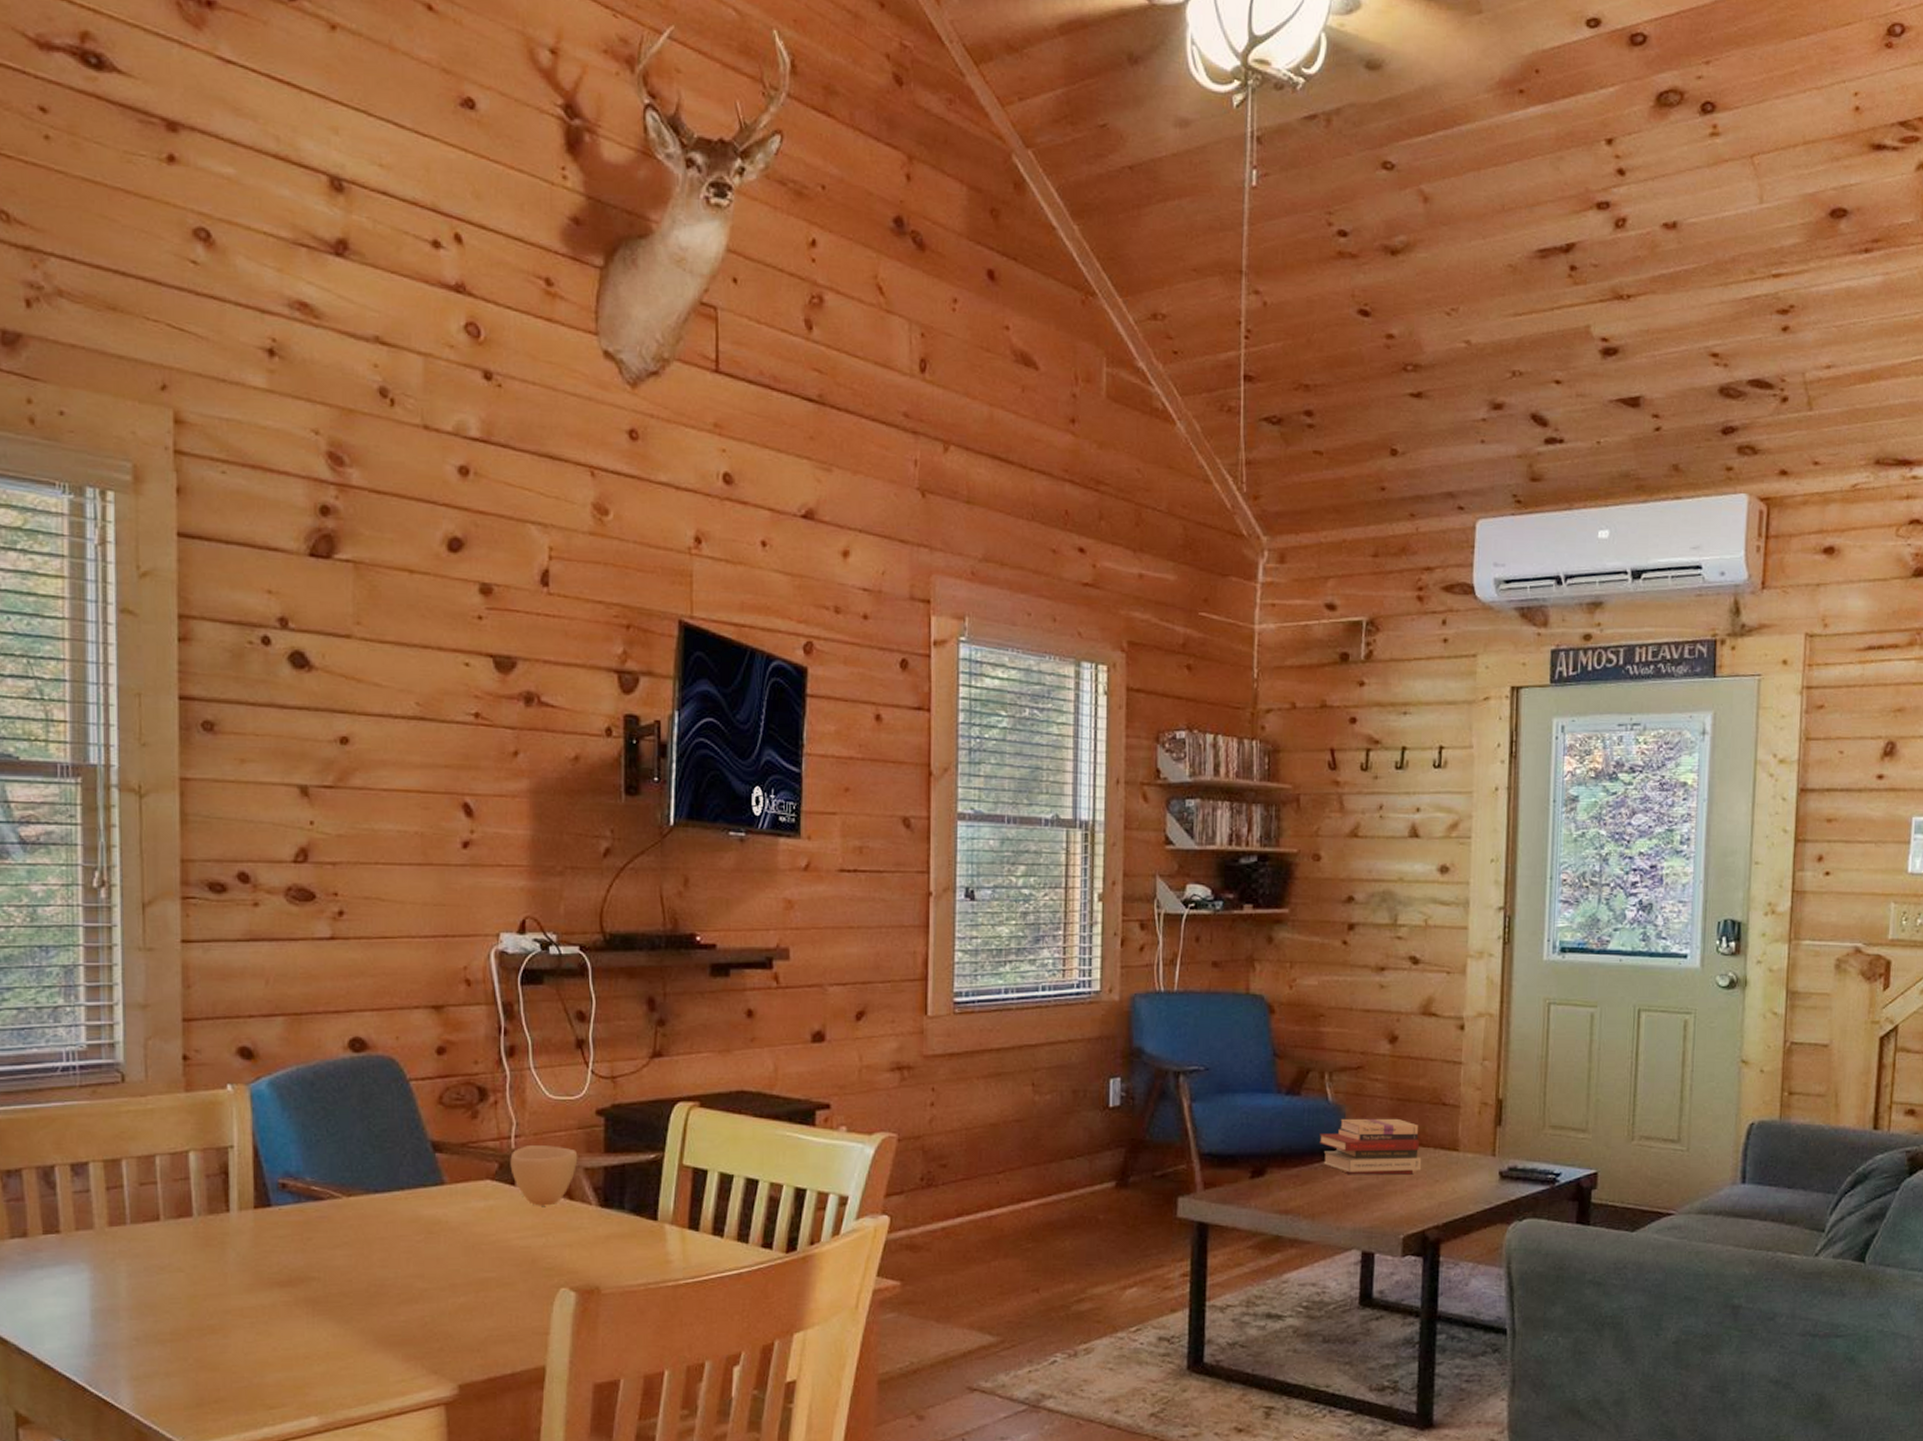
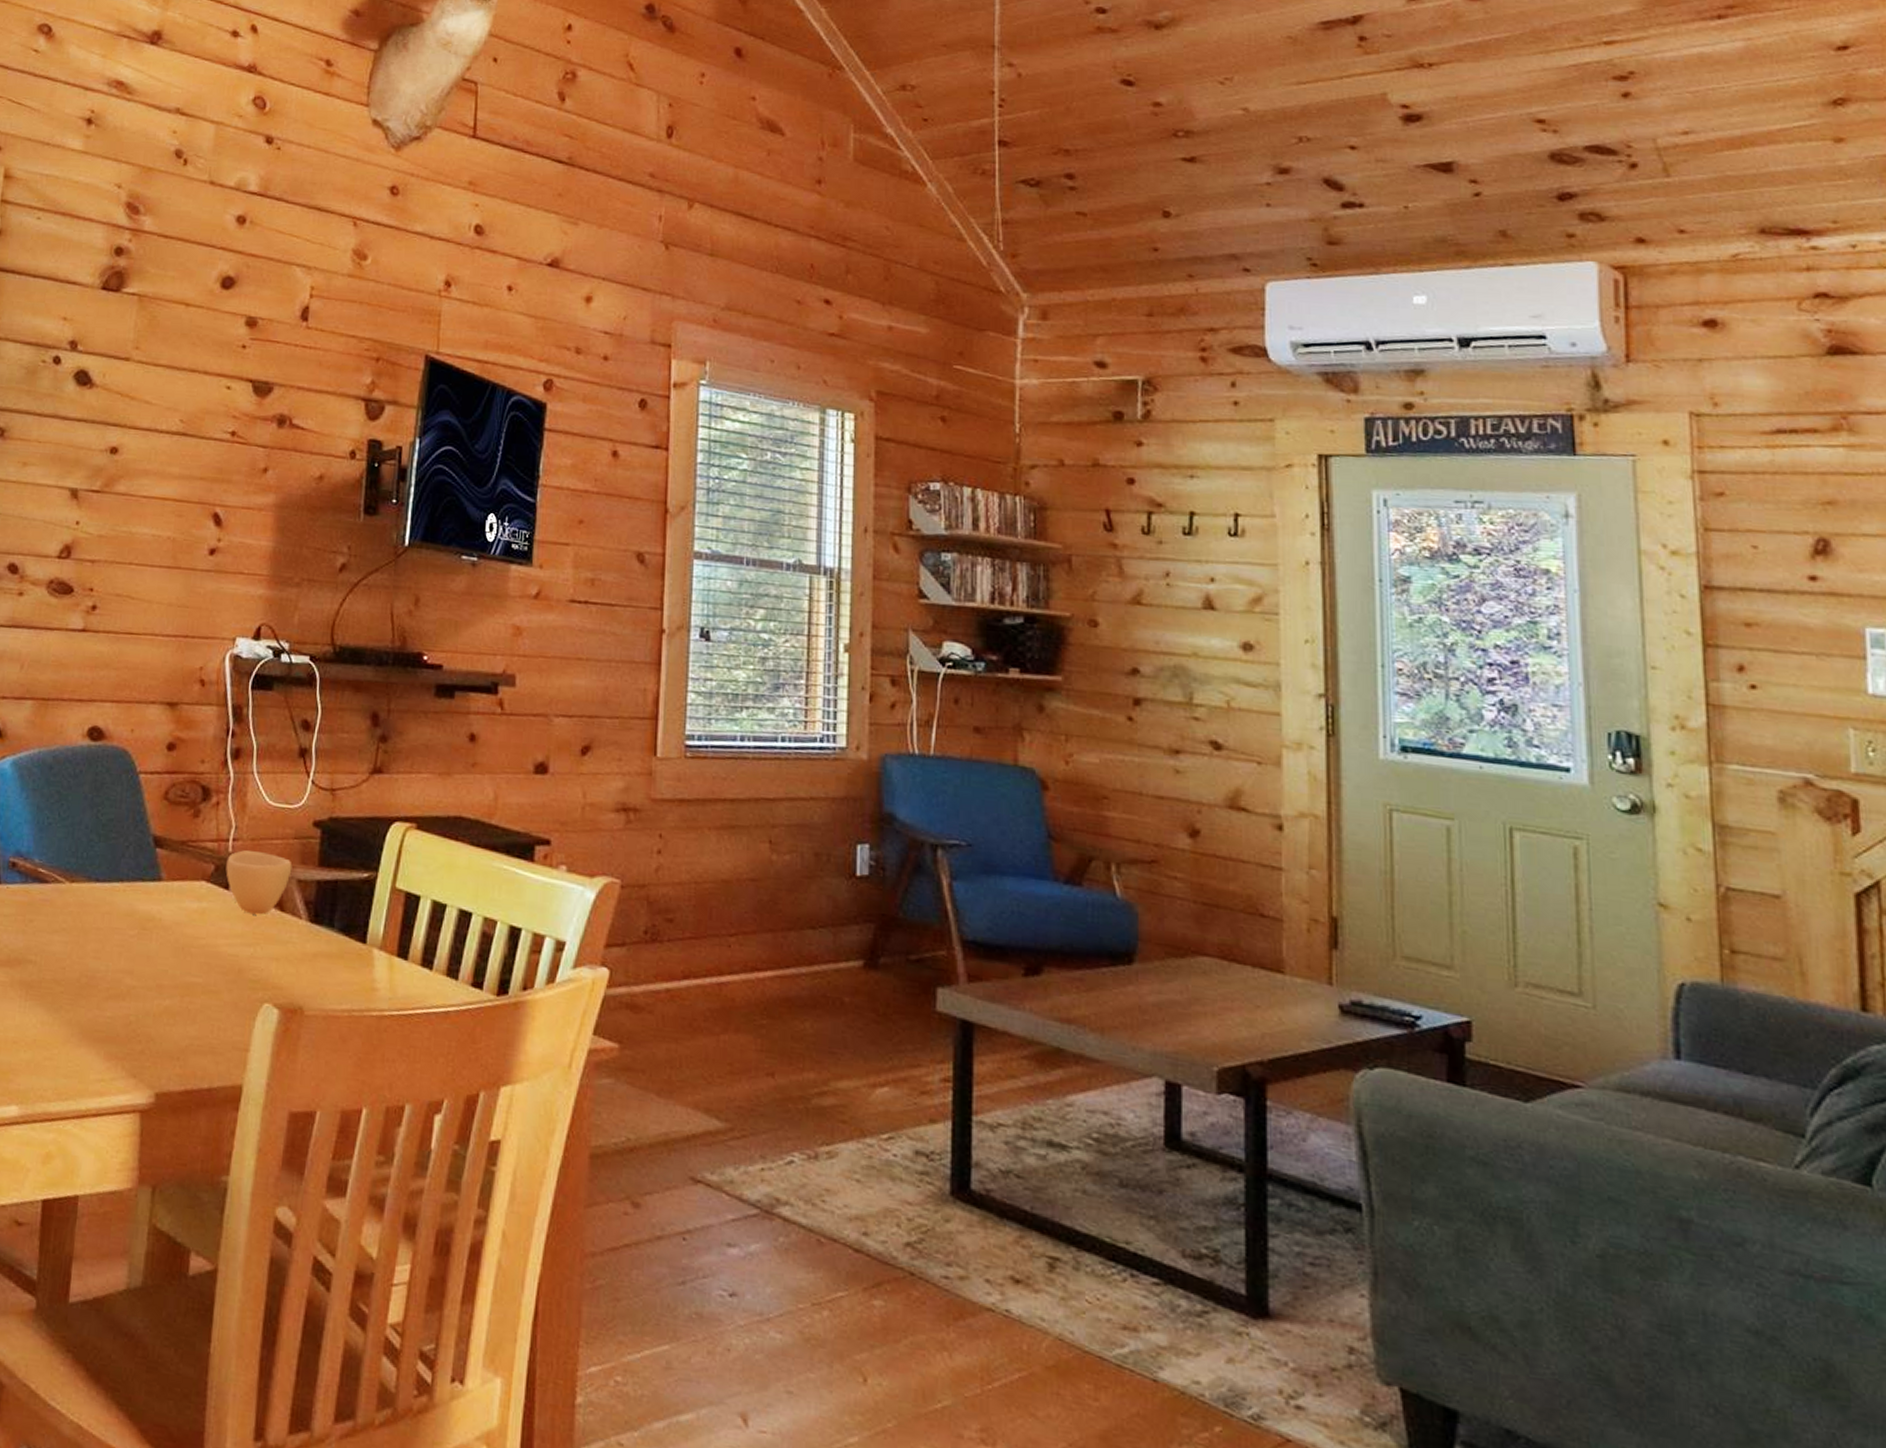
books: present [1319,1118,1422,1175] -> none [1107,918,1237,995]

